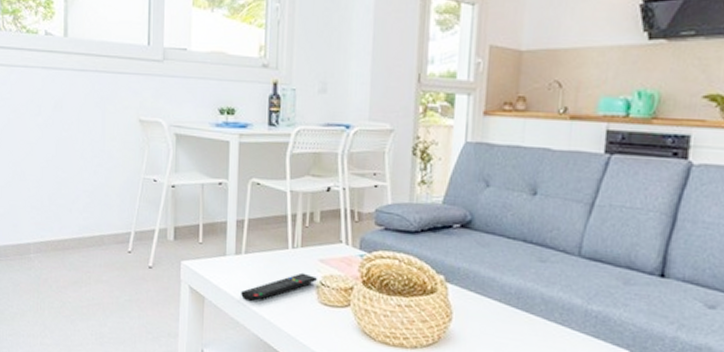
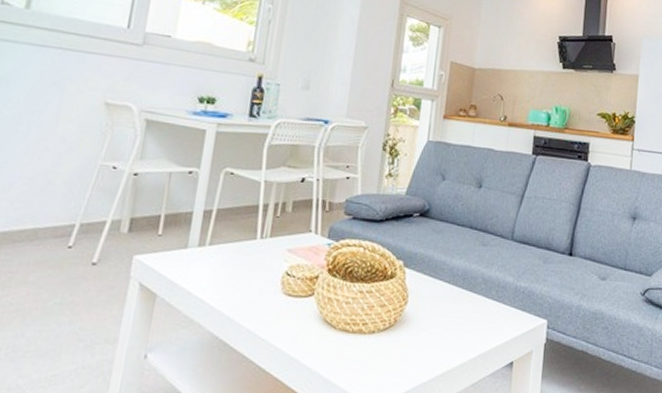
remote control: present [241,272,317,302] -> none [199,263,283,297]

